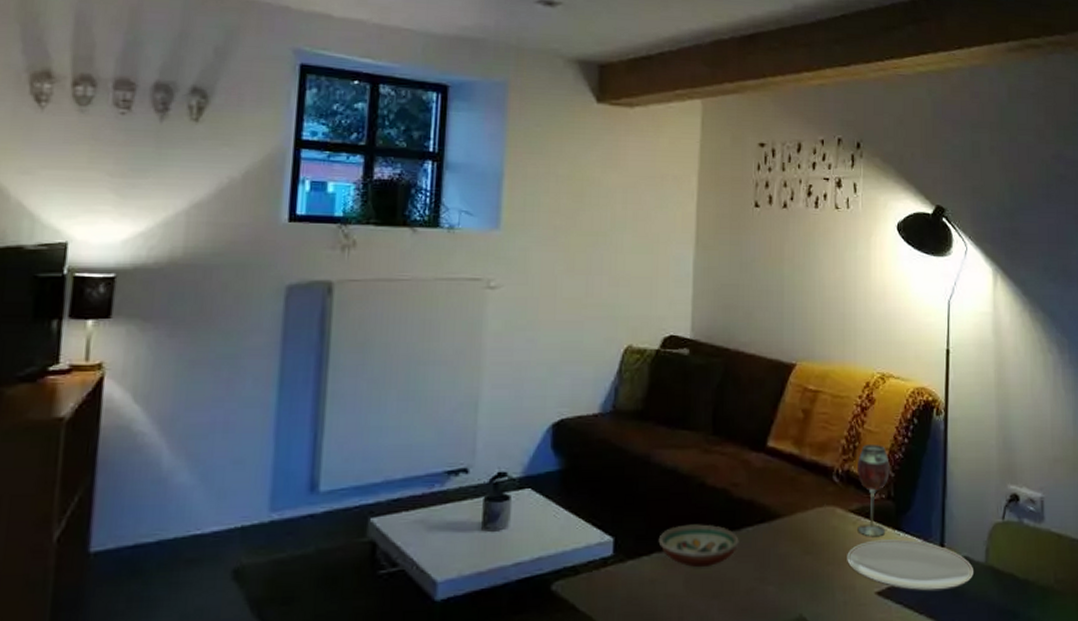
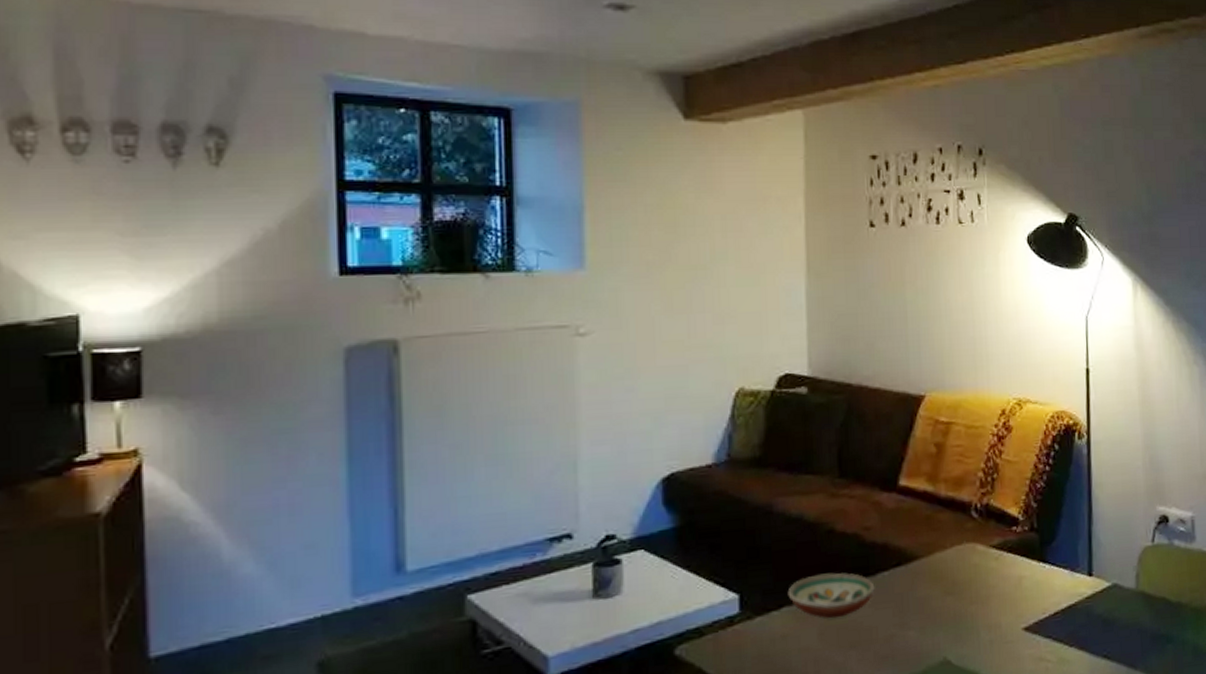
plate: present [847,539,975,592] -> none [990,571,1125,624]
wineglass: present [857,443,890,536] -> none [997,474,1032,571]

